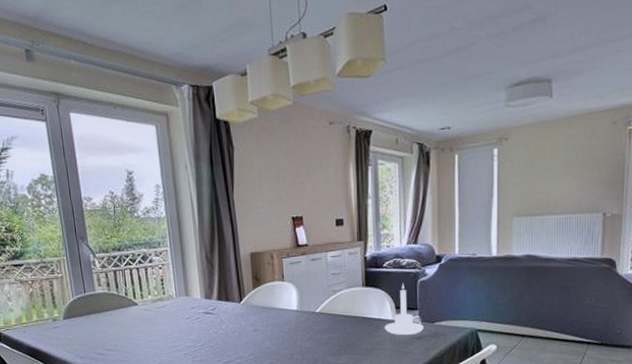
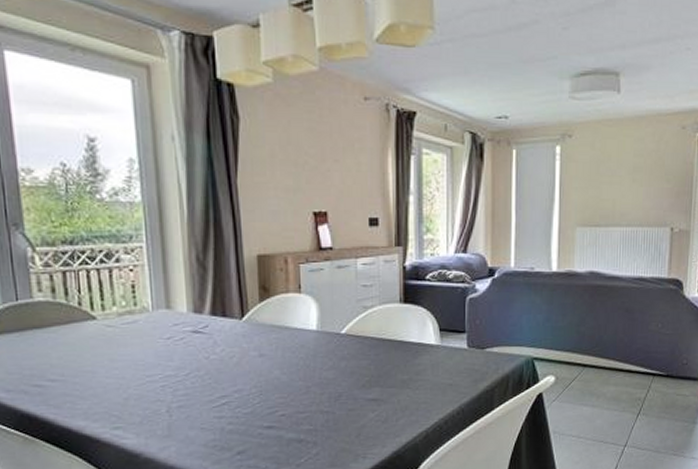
candle holder: present [384,283,424,336] -> none [425,299,472,364]

